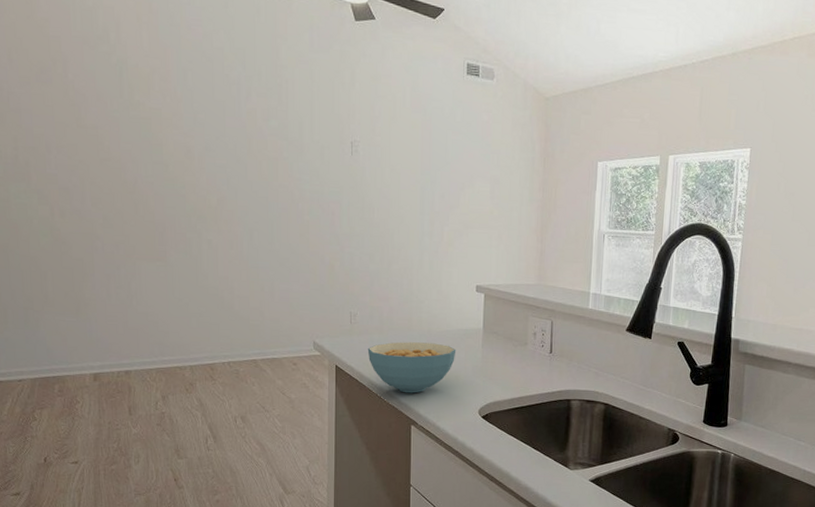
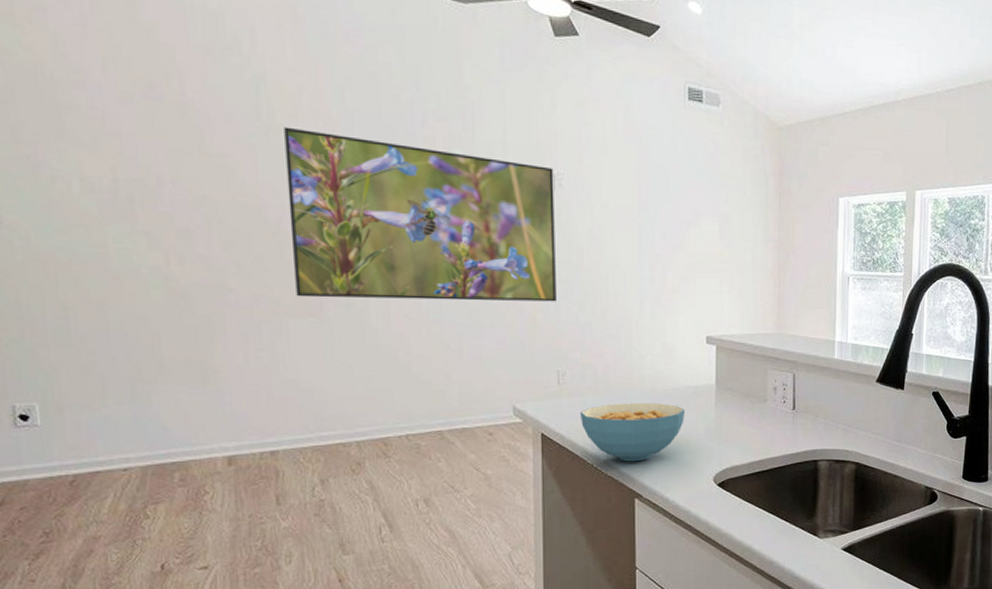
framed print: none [140,103,351,252] -> present [284,126,556,302]

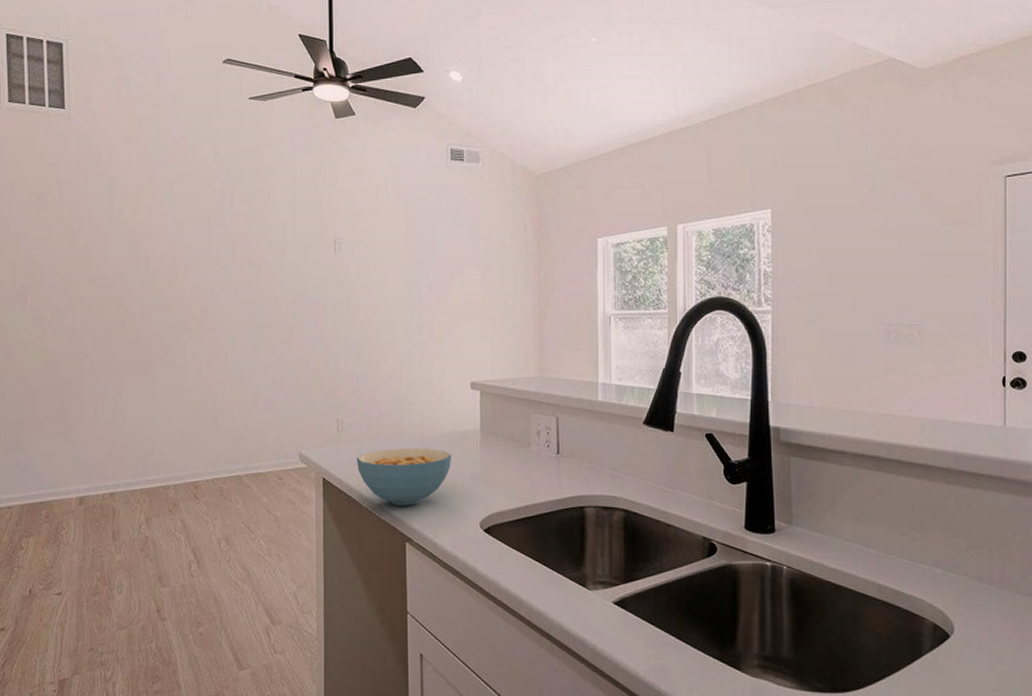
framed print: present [284,126,556,302] -> none [129,219,336,360]

